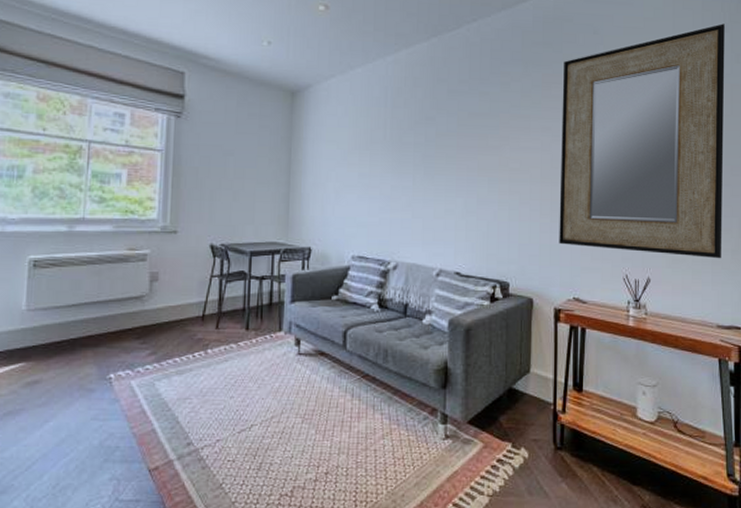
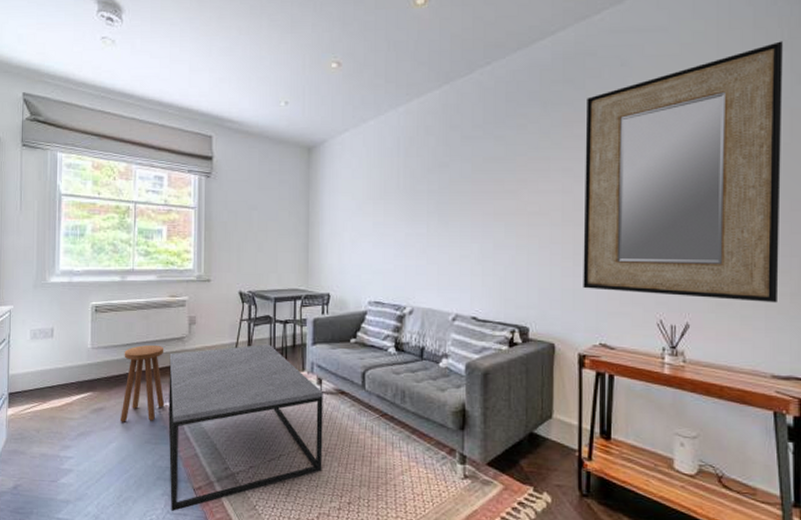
stool: none [59,305,119,397] -> present [119,344,165,422]
coffee table: none [119,302,301,499] -> present [168,344,323,512]

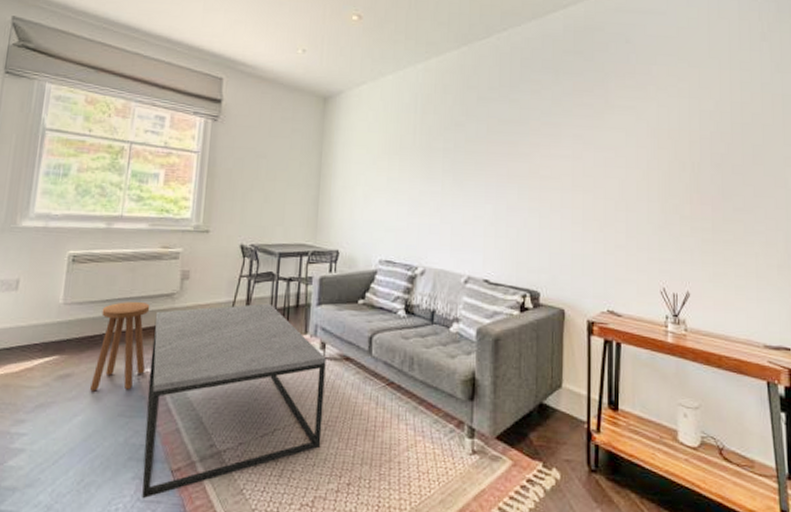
home mirror: present [583,41,783,303] -> none [591,33,768,275]

